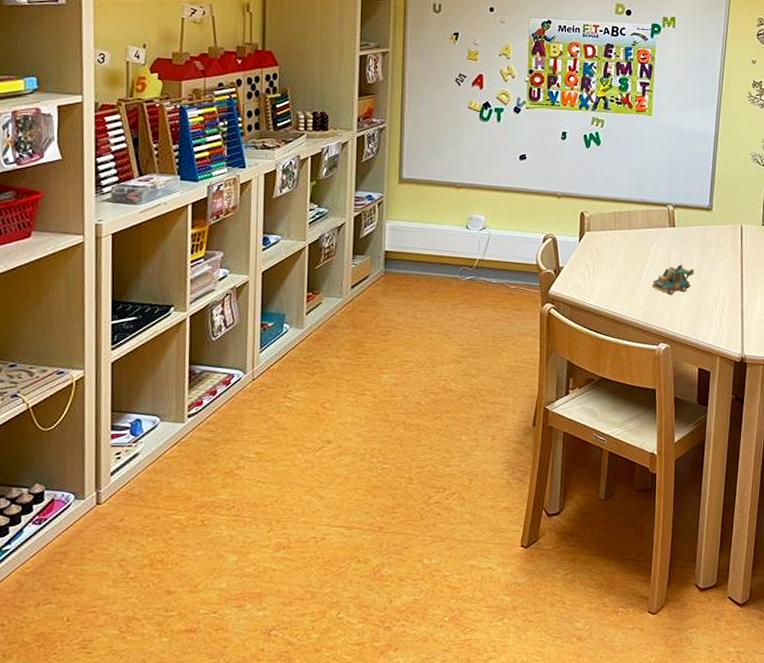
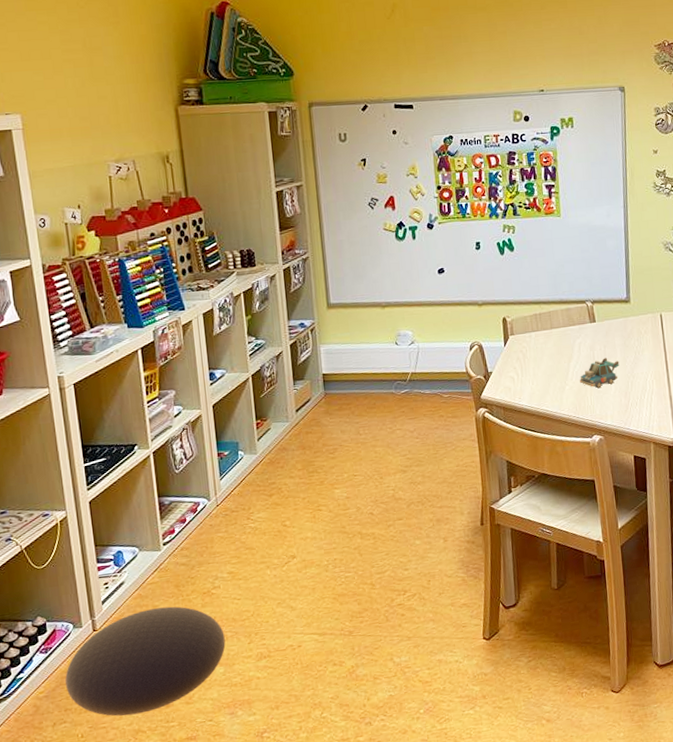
cushion: none [57,484,243,601] -> present [65,606,226,717]

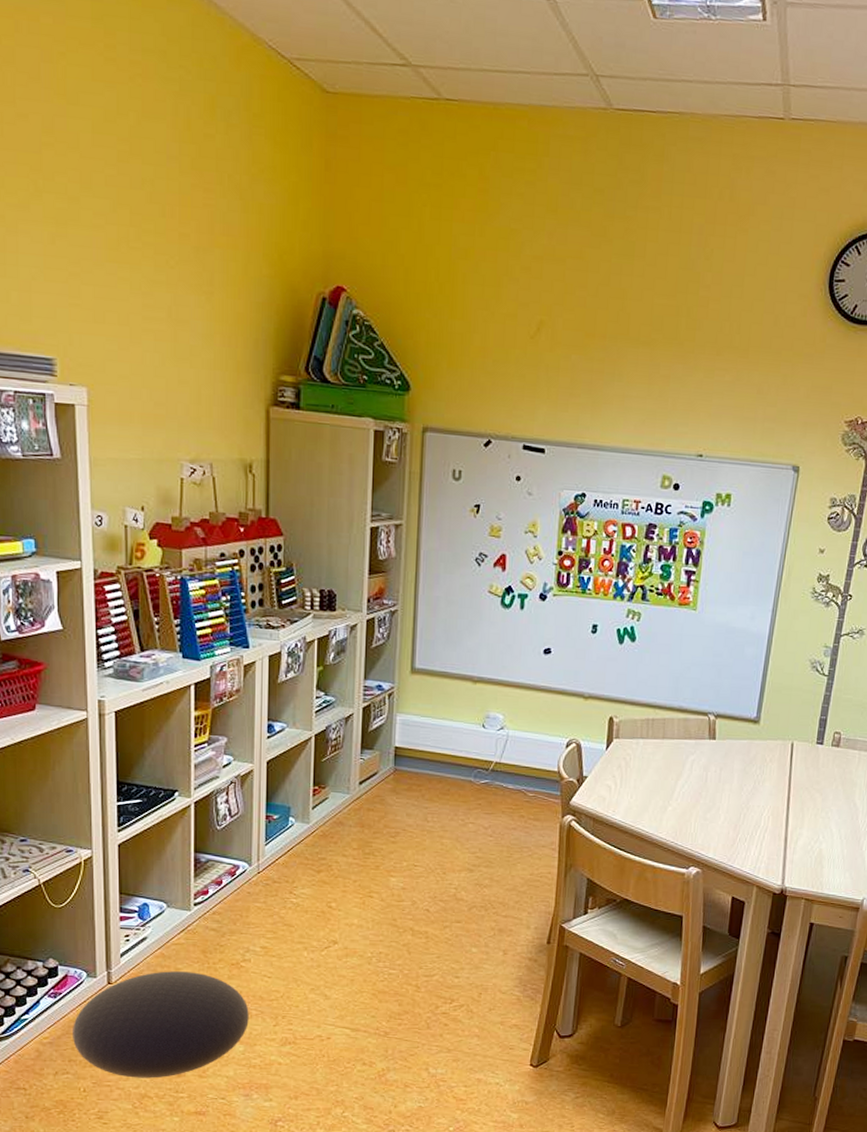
toy car: present [579,357,620,389] -> none [685,782,735,816]

